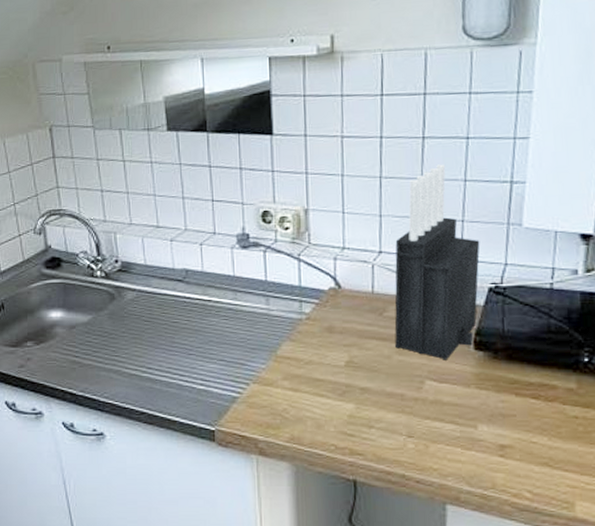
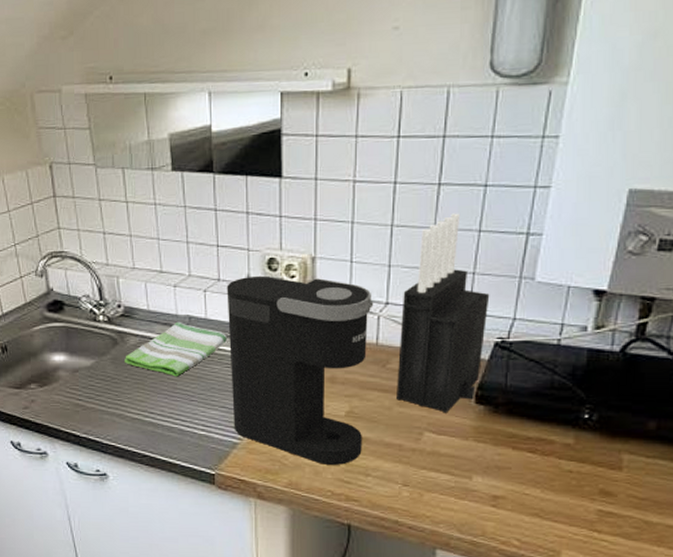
dish towel: none [122,275,224,331] -> present [125,321,227,377]
coffee maker: none [222,228,367,417] -> present [227,275,374,465]

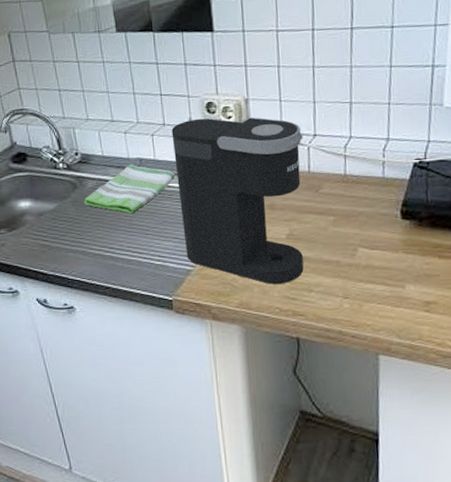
knife block: present [397,213,490,413] -> none [328,52,405,230]

